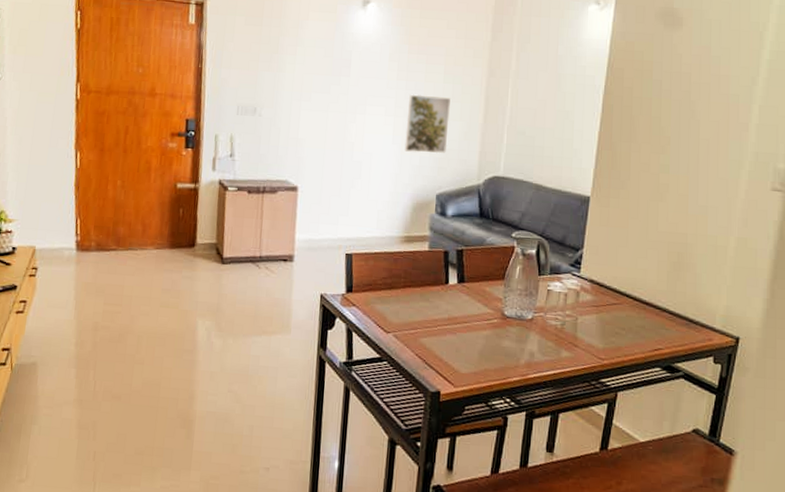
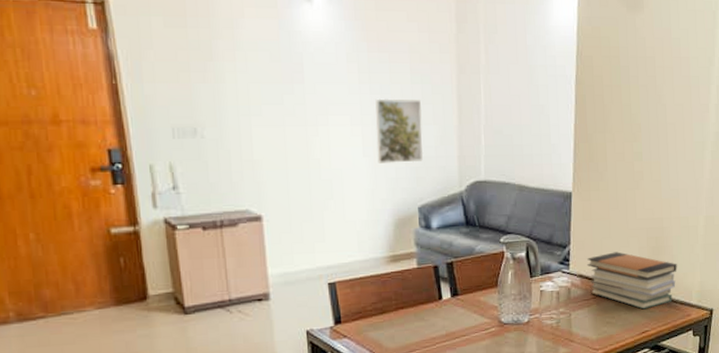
book stack: none [599,261,700,326] -> present [586,252,677,310]

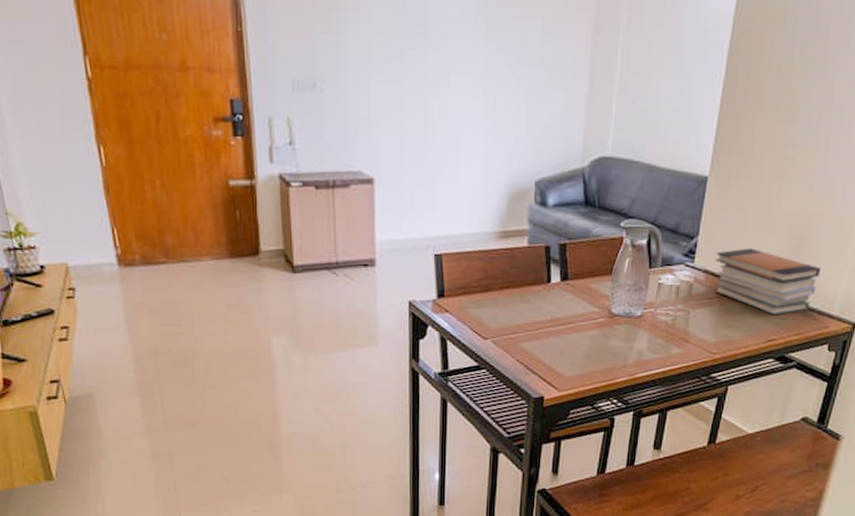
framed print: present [375,98,423,164] -> none [497,58,550,132]

